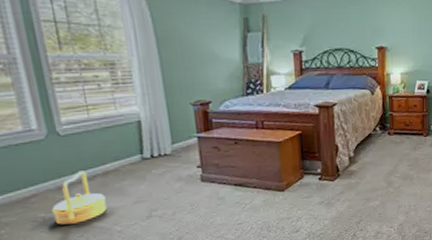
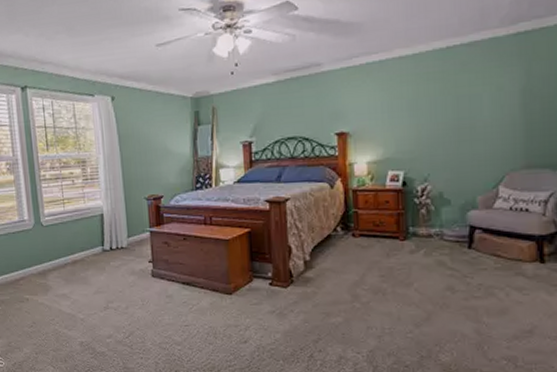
basket: present [51,170,107,225] -> none [33,258,74,307]

